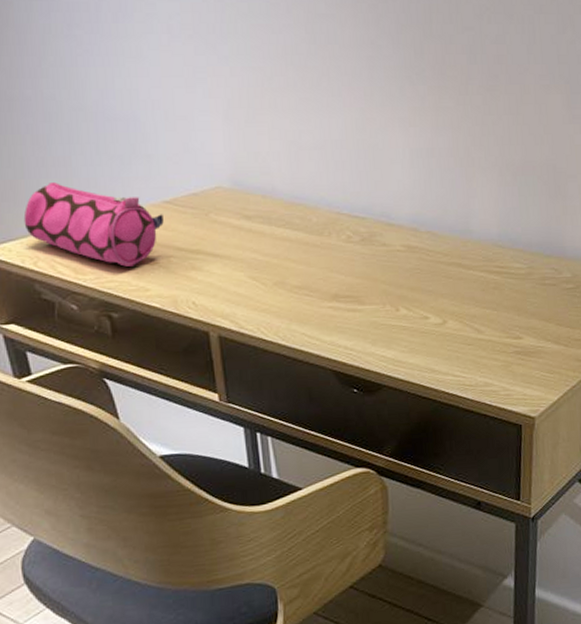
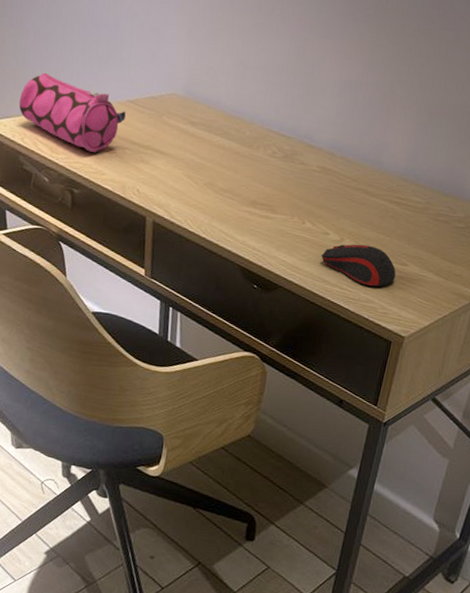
computer mouse: none [424,323,512,369] -> present [321,244,396,287]

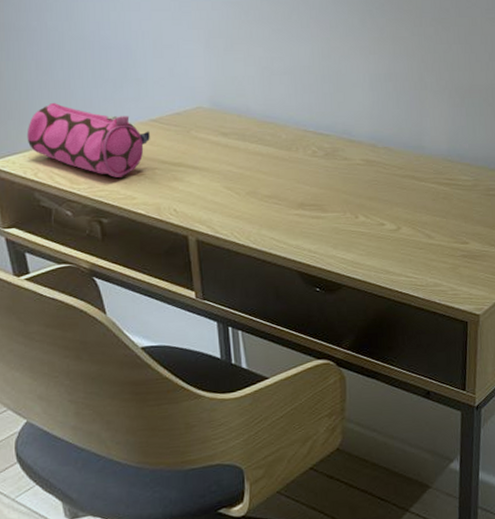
computer mouse: present [321,244,396,287] -> none [380,229,459,270]

